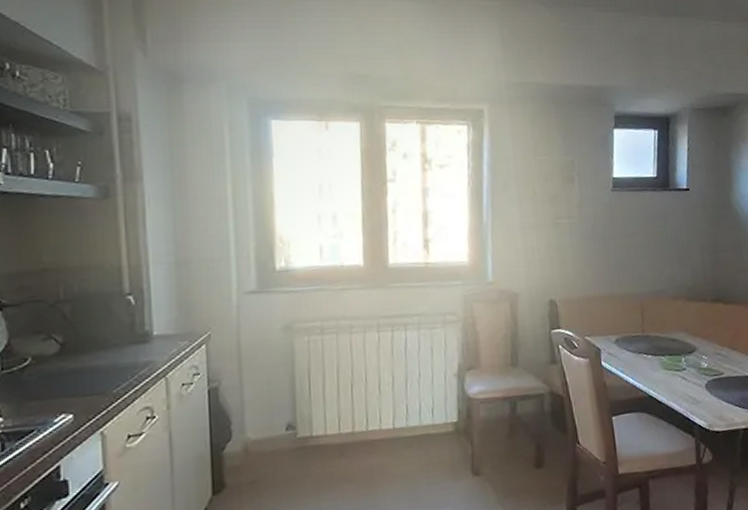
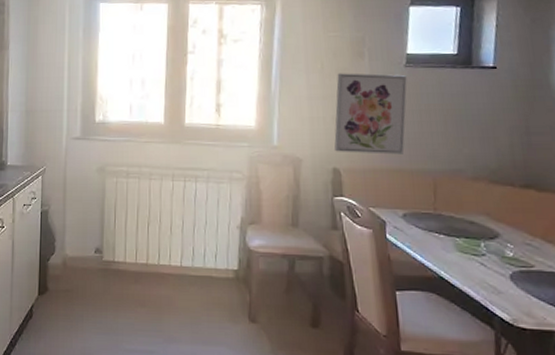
wall art: none [549,199,615,283] -> present [334,73,407,155]

